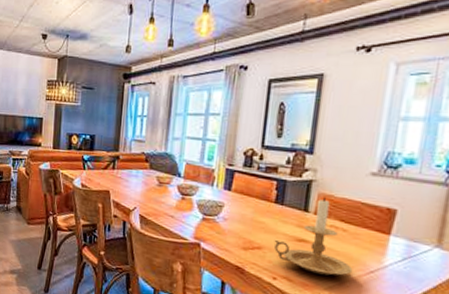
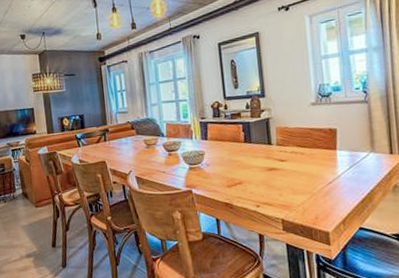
candle holder: present [274,197,353,276] -> none [251,130,316,194]

